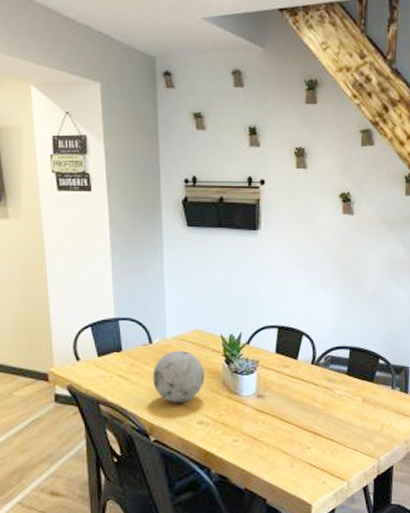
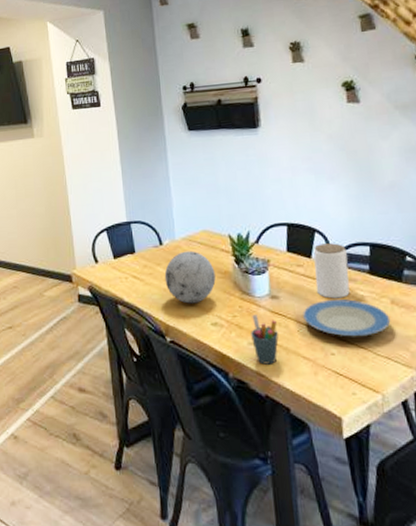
pen holder: none [236,412,261,460] -> present [251,313,279,365]
plate: none [285,398,361,432] -> present [303,299,391,337]
jar: none [299,346,330,397] -> present [313,243,350,299]

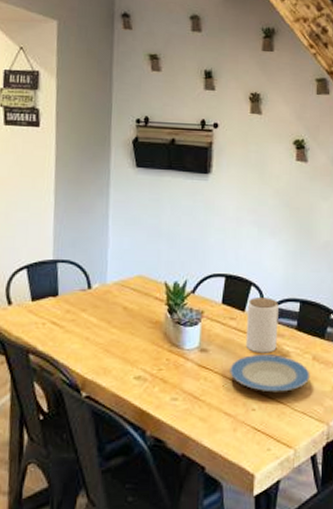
decorative orb: present [164,250,216,304] -> none [88,297,145,355]
pen holder: present [251,313,279,365] -> none [175,367,203,421]

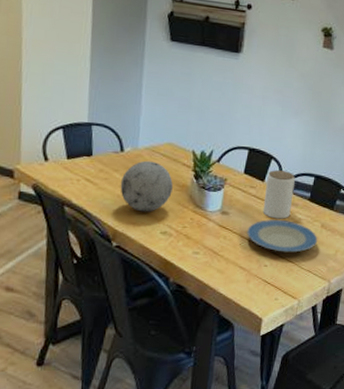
decorative orb: none [88,297,145,355] -> present [120,160,173,212]

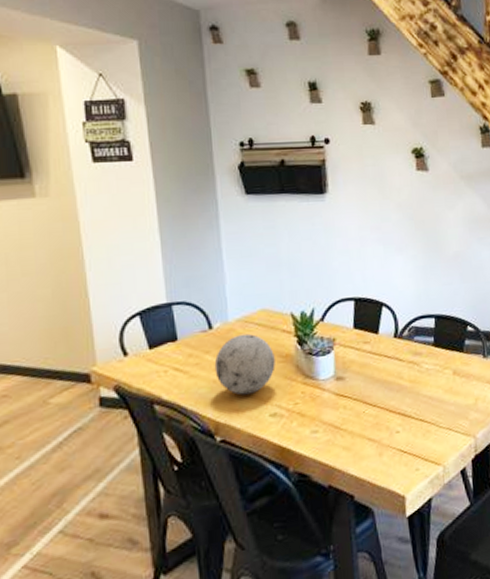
plate: present [247,220,318,253] -> none [369,374,453,413]
jar: present [263,170,295,219] -> none [380,316,415,375]

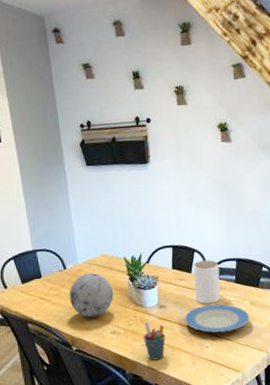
pen holder: none [314,398,343,453] -> present [143,321,166,361]
plate: none [369,374,453,413] -> present [184,304,250,333]
jar: none [380,316,415,375] -> present [193,260,221,304]

